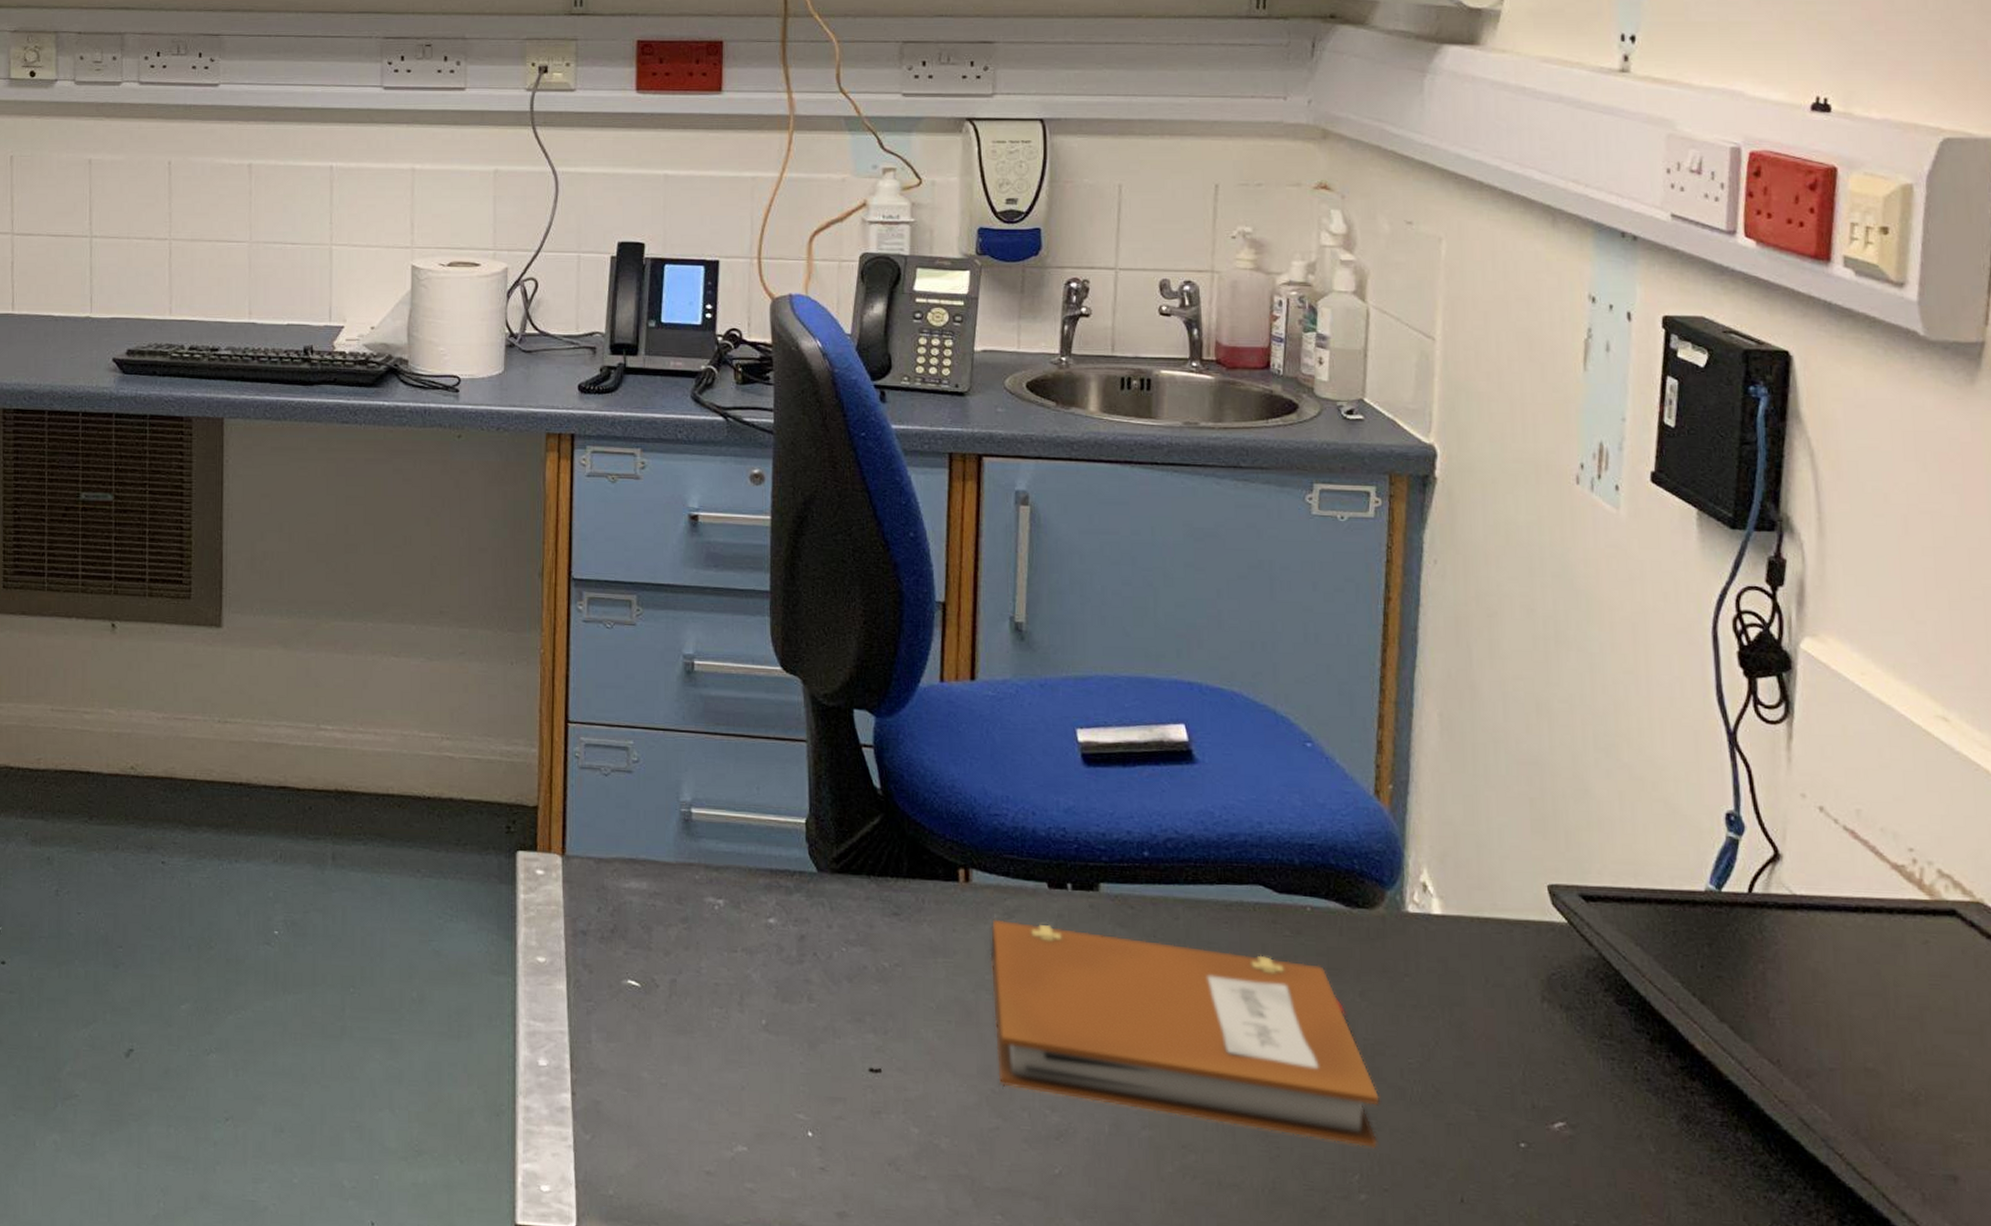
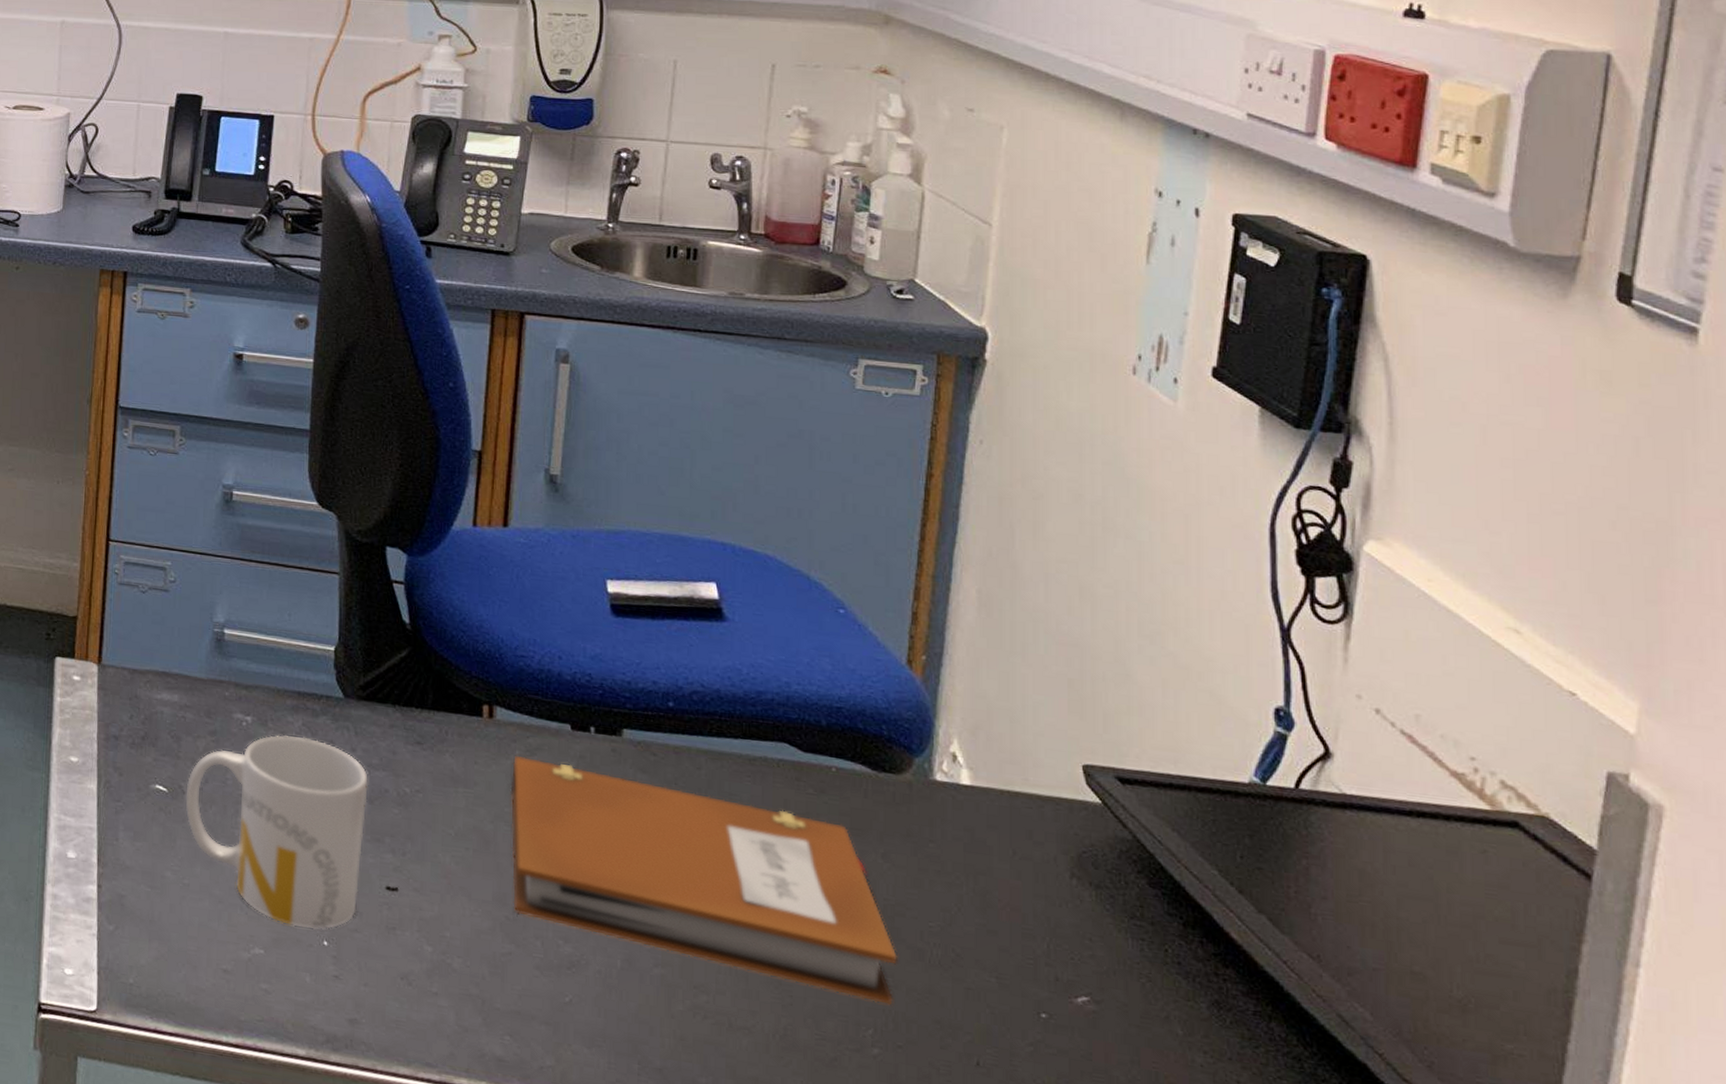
mug: none [659,916,846,1121] -> present [185,735,368,930]

